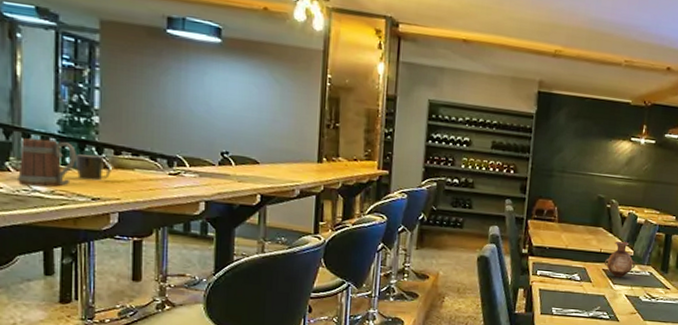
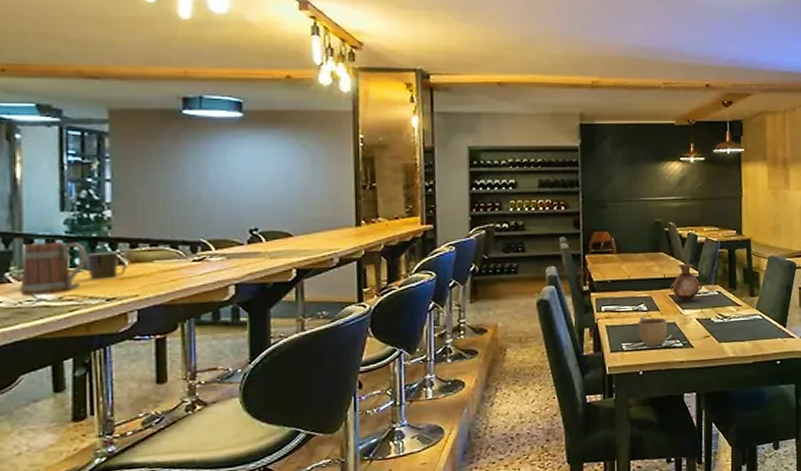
cup: none [568,285,598,315] -> present [638,316,668,347]

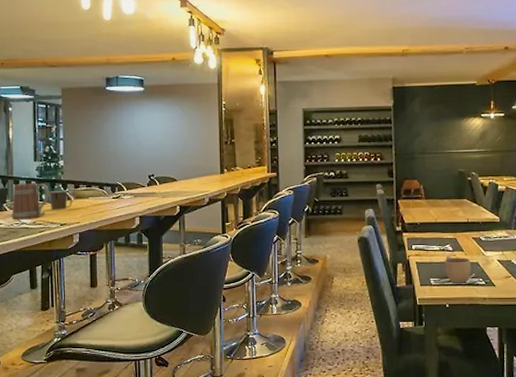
vase: present [669,264,702,302] -> none [472,210,503,244]

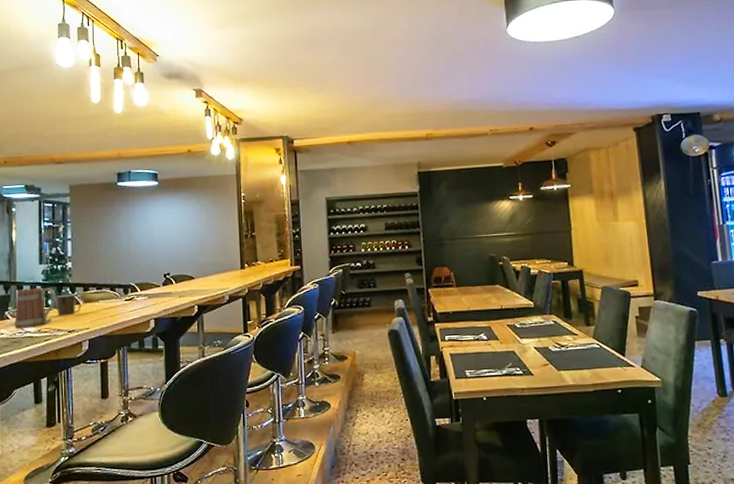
cup: present [444,255,471,283] -> none [479,345,508,374]

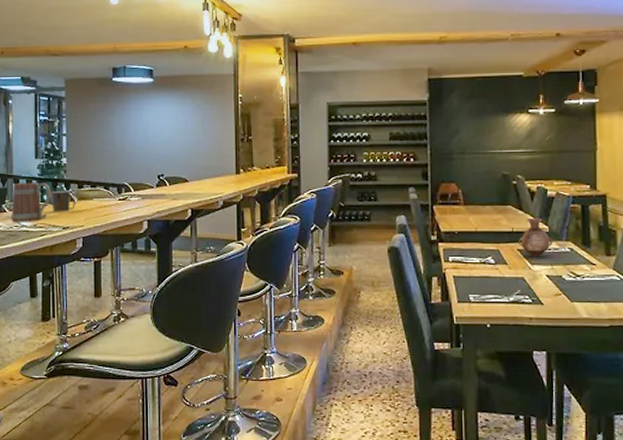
vase: none [507,295,538,331] -> present [518,219,553,257]

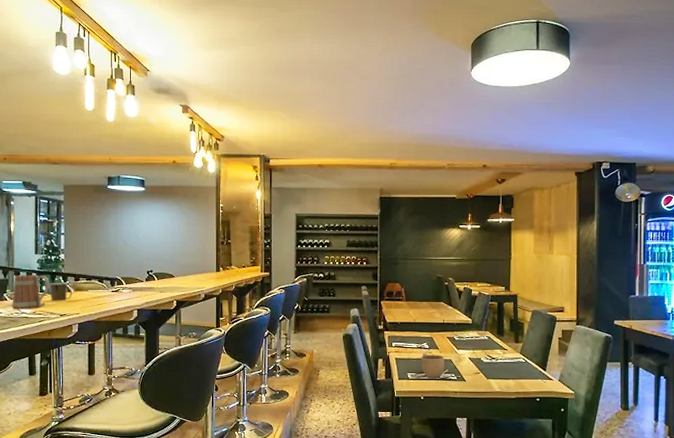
cup: none [485,269,516,300] -> present [421,352,445,378]
vase: present [518,219,553,257] -> none [447,313,475,343]

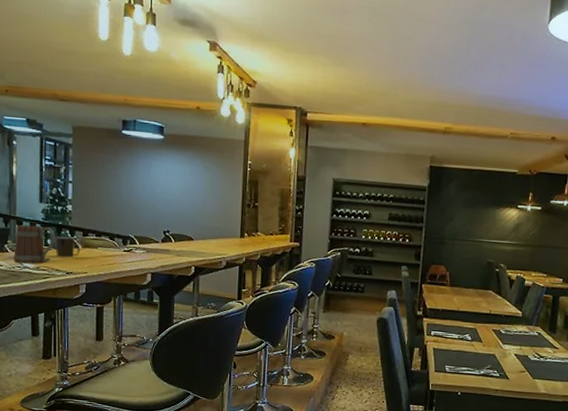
cup: present [421,352,445,378] -> none [461,344,488,373]

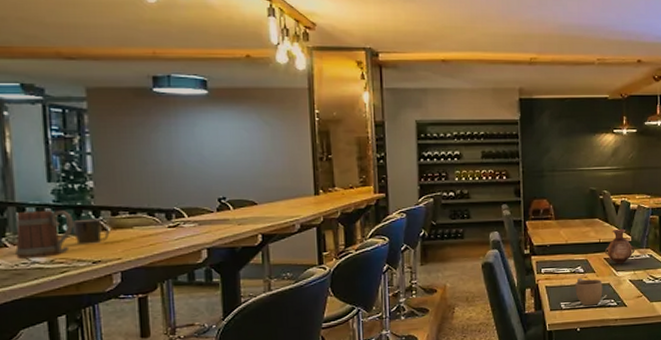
cup: none [461,344,488,373] -> present [575,277,603,306]
vase: none [493,303,524,338] -> present [604,229,635,264]

